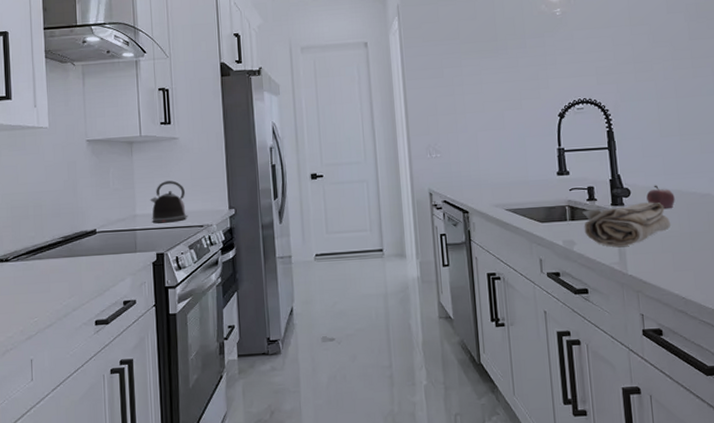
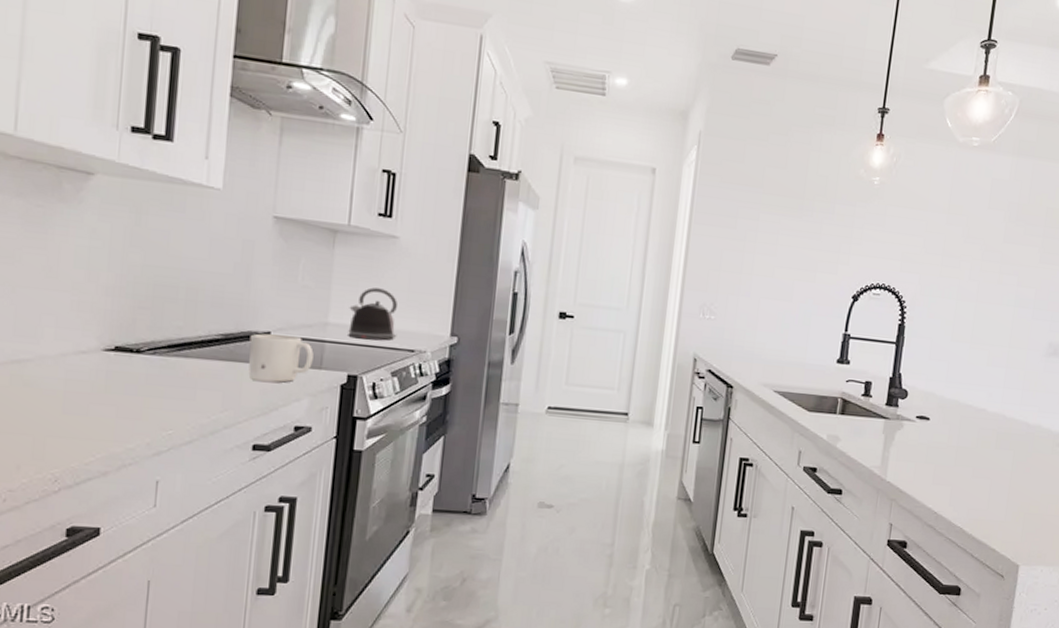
mug: none [82,229,130,270] -> present [248,333,314,383]
towel: present [582,202,671,248] -> none [852,406,941,451]
fruit: present [646,185,675,210] -> none [922,391,951,419]

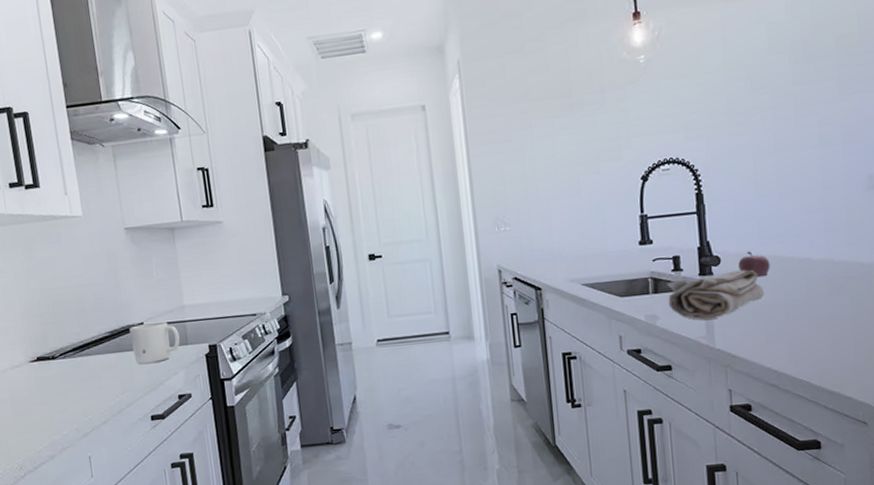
kettle: present [348,287,397,341] -> none [197,267,240,314]
towel: none [852,406,941,451] -> present [667,270,765,321]
fruit: none [922,391,951,419] -> present [738,251,770,278]

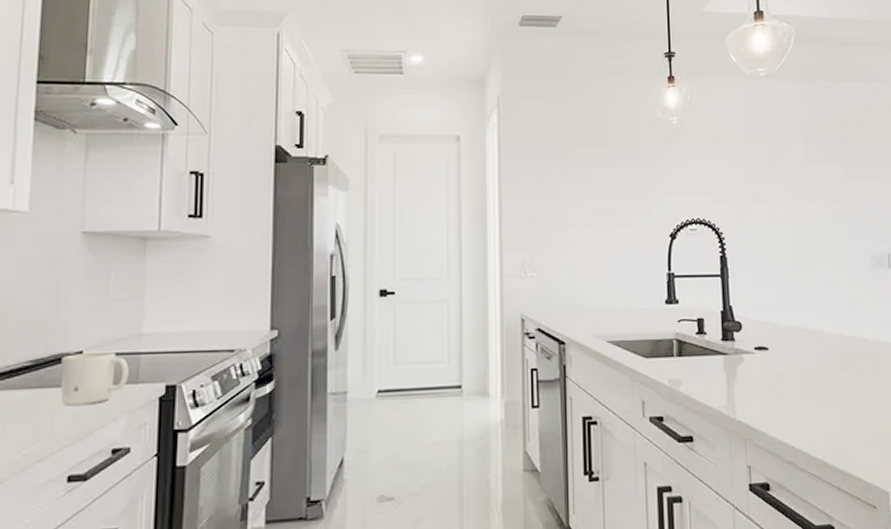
towel: present [667,270,765,321] -> none [691,338,783,389]
fruit: present [738,251,770,278] -> none [758,319,787,347]

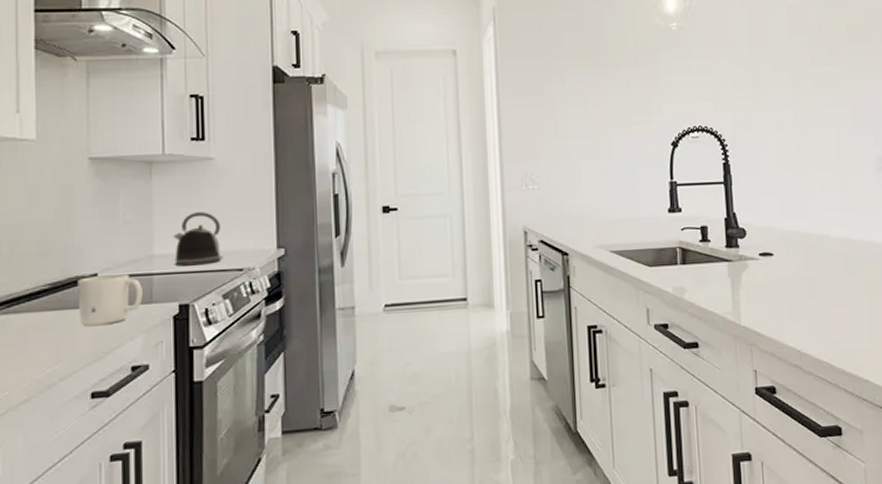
kettle: none [163,290,215,346] -> present [173,212,224,267]

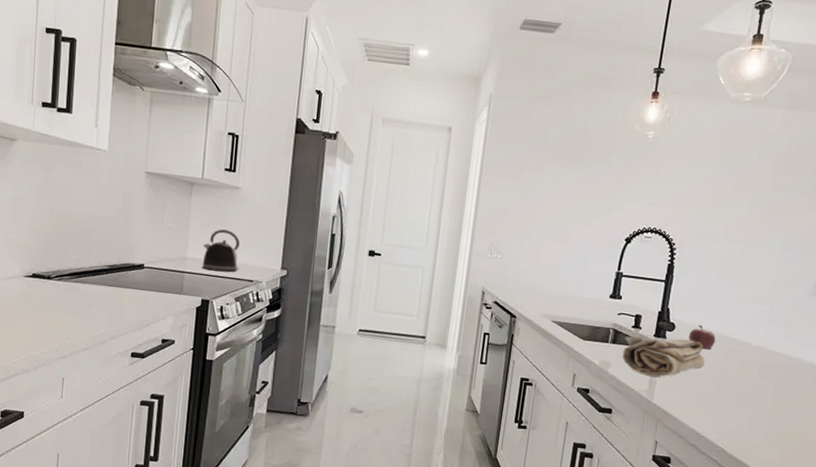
mug: present [77,273,143,327] -> none [127,265,176,304]
towel: none [694,244,788,295] -> present [622,336,706,377]
fruit: none [763,225,792,252] -> present [688,325,716,350]

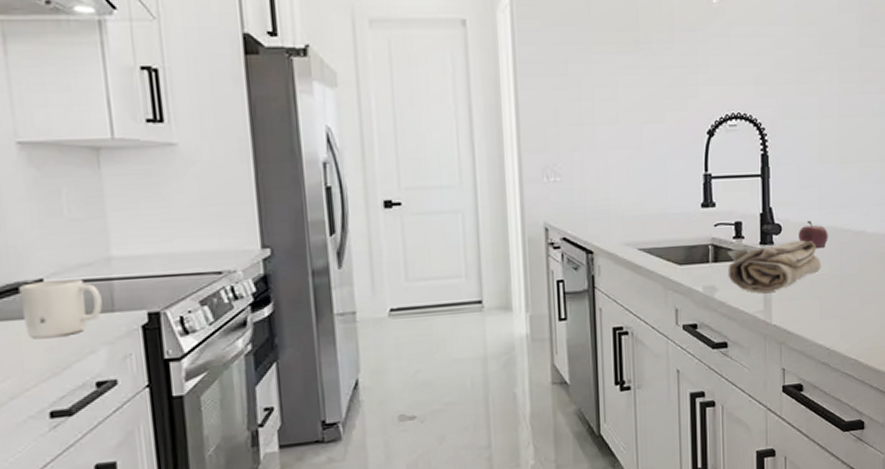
mug: none [127,265,176,304] -> present [18,278,103,339]
kettle: present [202,229,240,273] -> none [133,207,198,270]

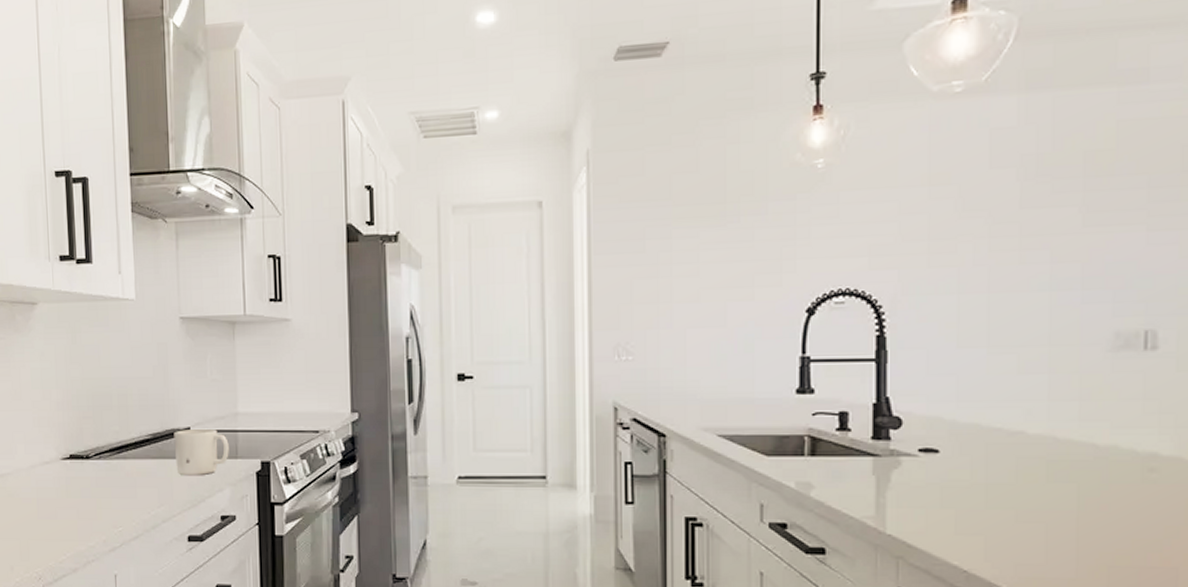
towel: present [727,240,822,294] -> none [828,438,959,497]
fruit: present [799,220,828,249] -> none [926,414,969,449]

